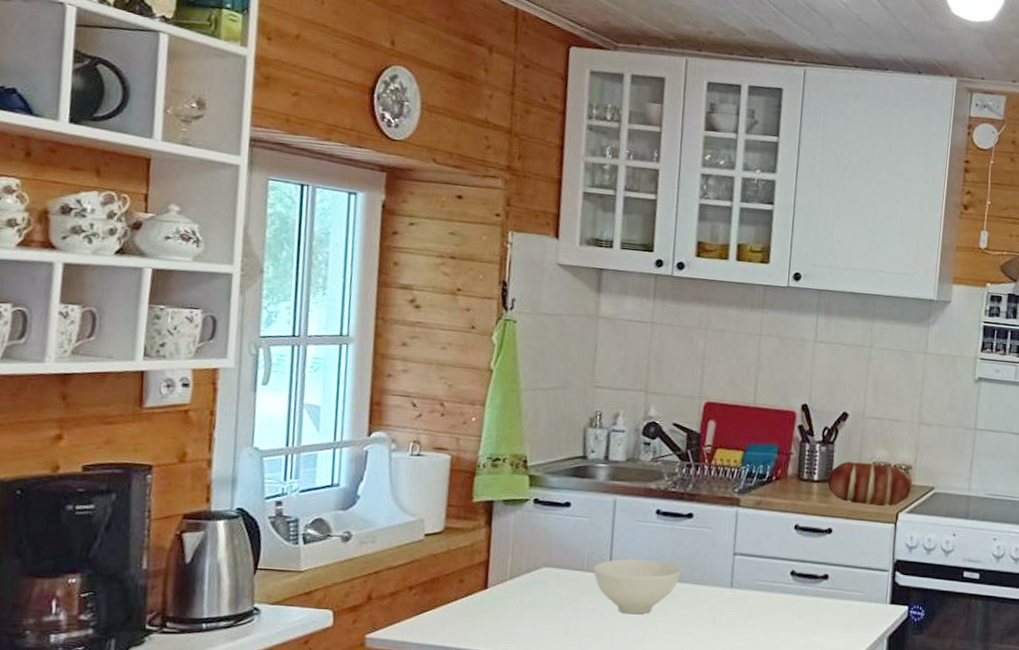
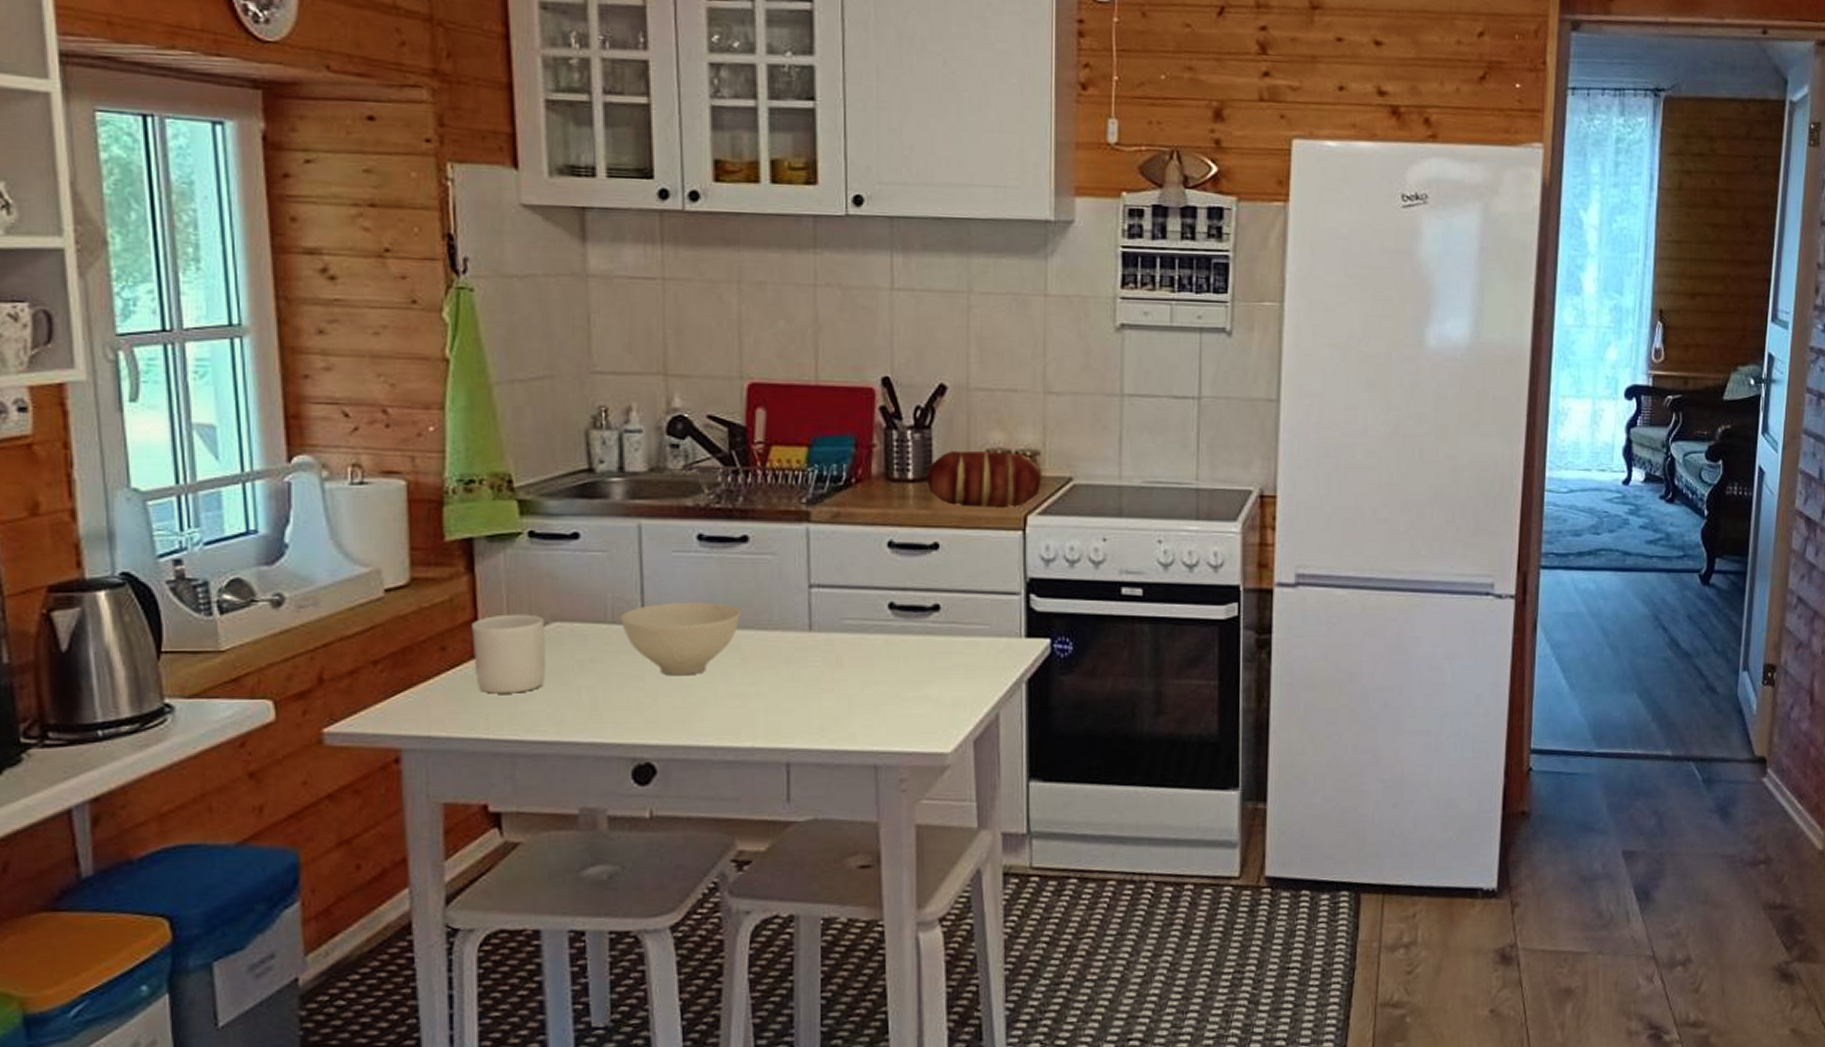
mug: none [482,558,539,619] -> present [472,614,546,694]

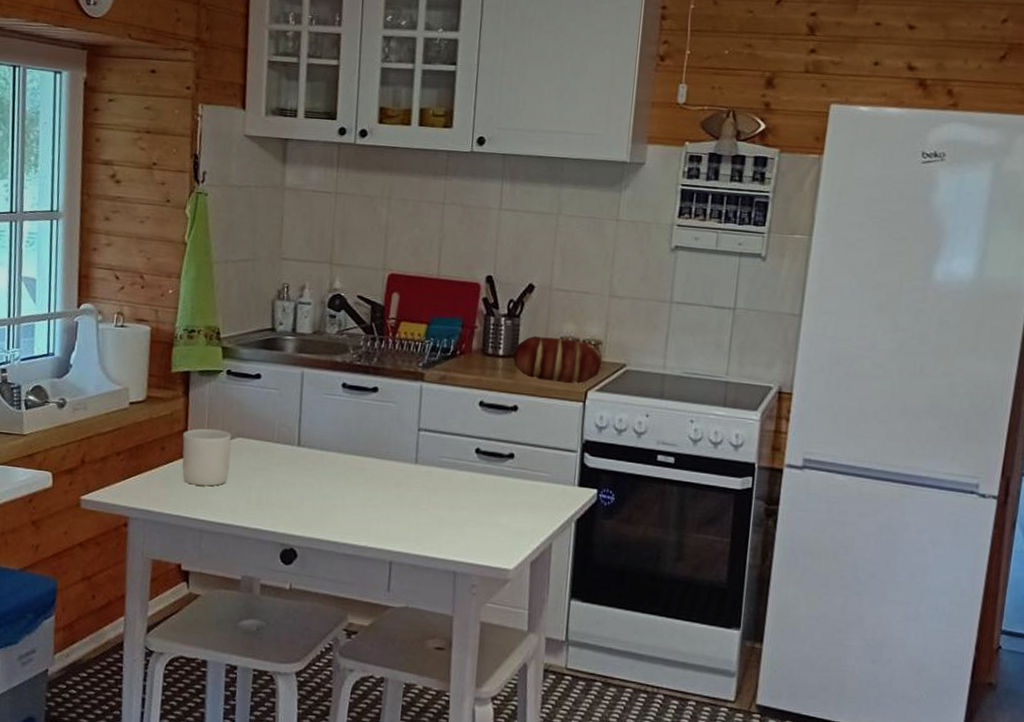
bowl: present [620,601,742,676] -> none [282,431,369,487]

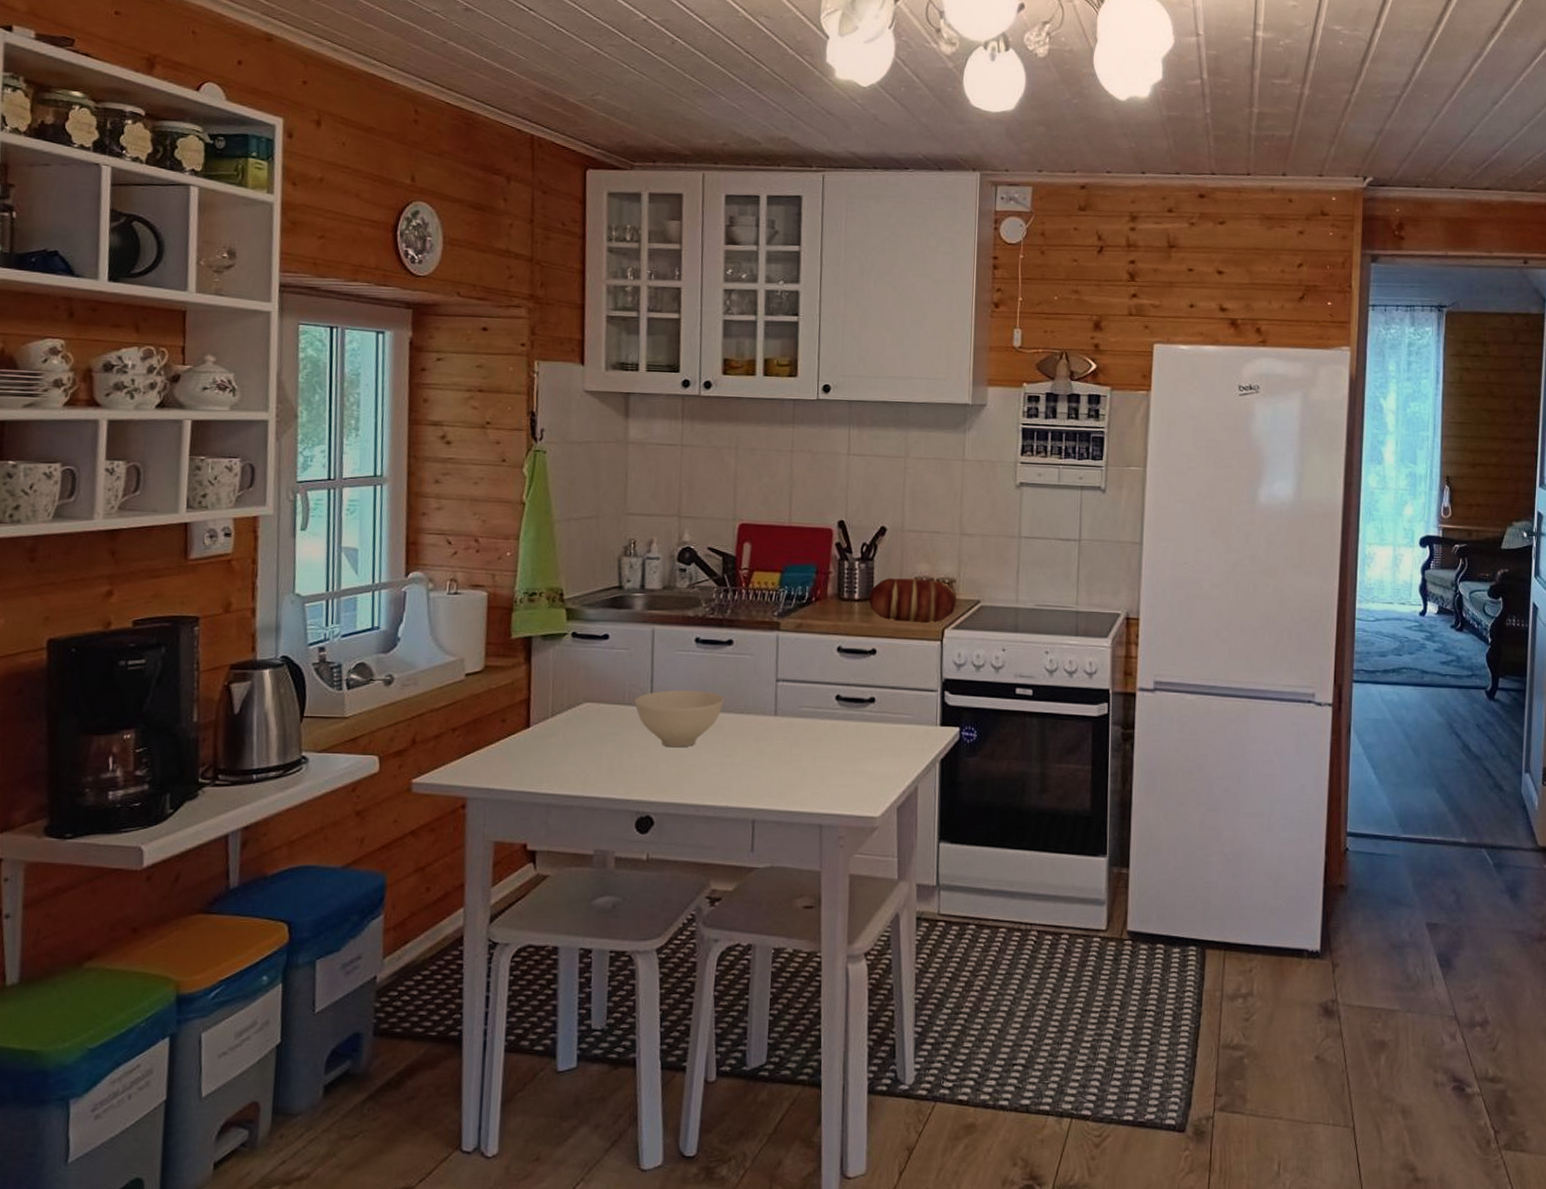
mug: present [182,428,232,487] -> none [525,695,580,757]
bowl: none [282,431,369,487] -> present [634,689,725,748]

